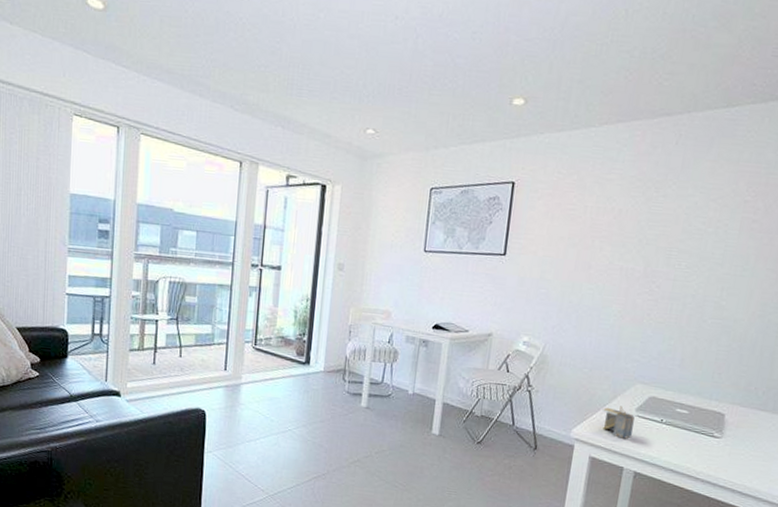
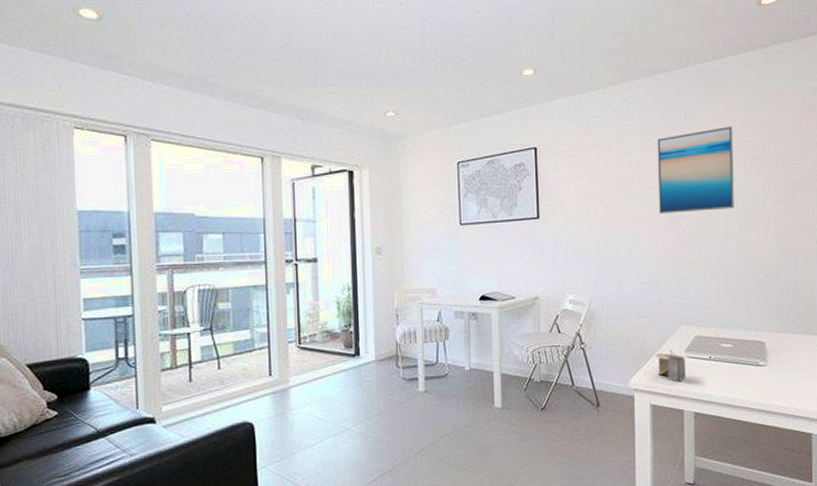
wall art: none [634,182,735,272] -> present [657,126,734,215]

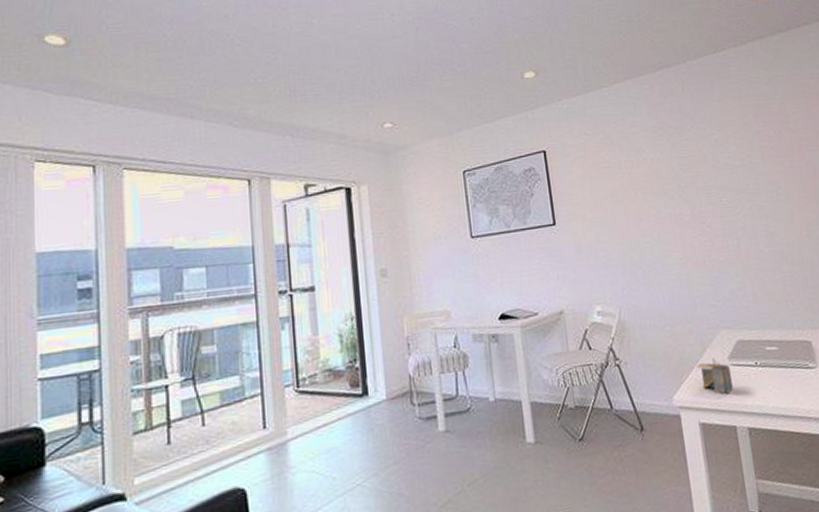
wall art: present [657,126,734,215] -> none [669,116,757,212]

